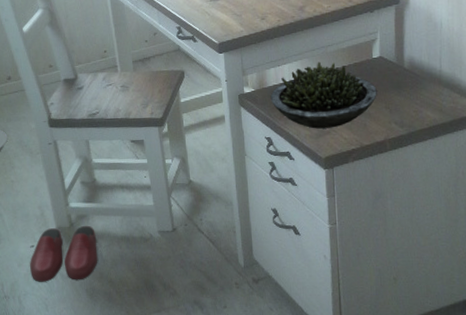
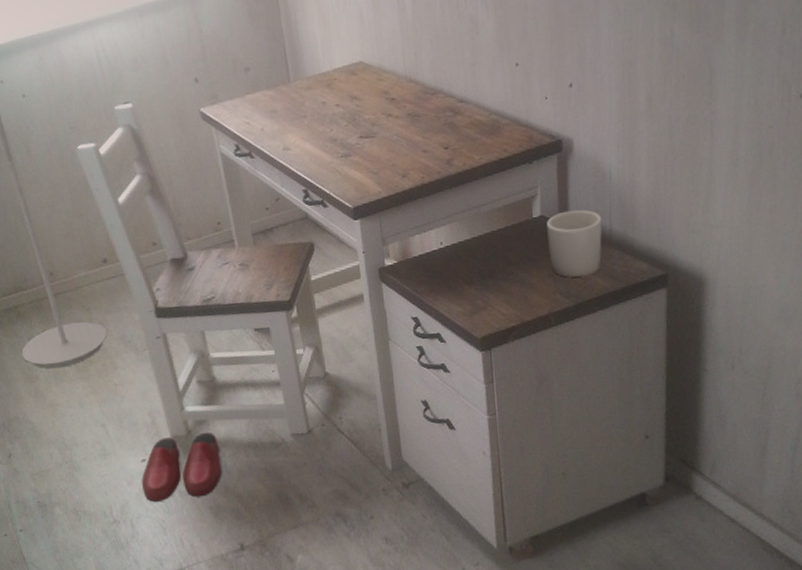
succulent plant: present [270,61,377,129] -> none [415,224,539,305]
mug: none [385,53,434,110] -> present [547,209,603,278]

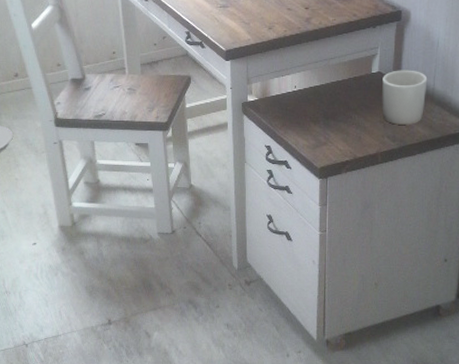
slippers: present [142,432,222,502] -> none [31,225,98,279]

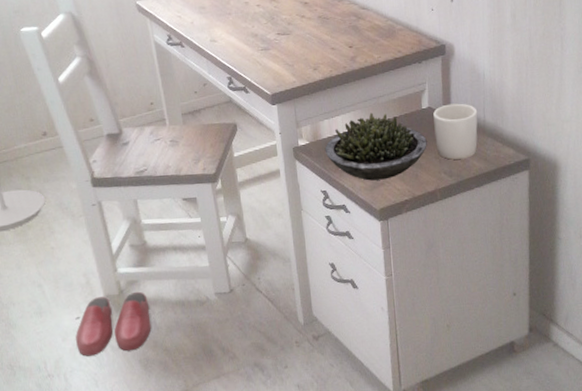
slippers: none [31,225,98,279] -> present [76,291,152,356]
succulent plant: none [272,74,373,140] -> present [325,112,427,181]

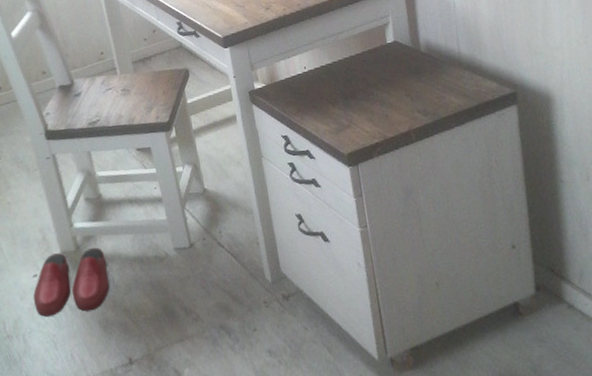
succulent plant: present [325,112,427,181] -> none [283,49,396,123]
mug: present [433,103,478,160] -> none [400,35,454,97]

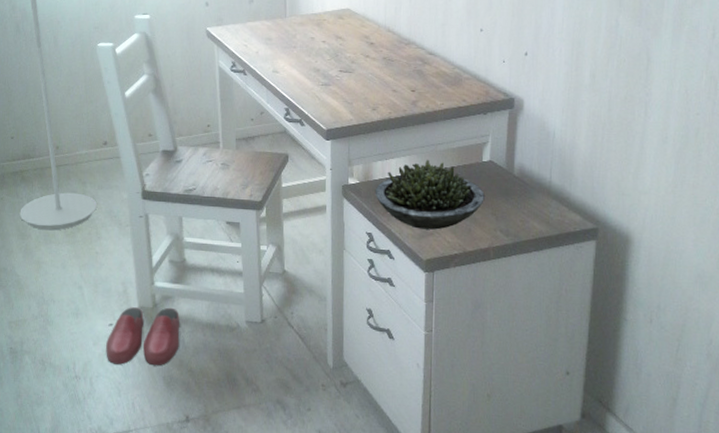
succulent plant: none [283,49,396,123] -> present [375,159,485,230]

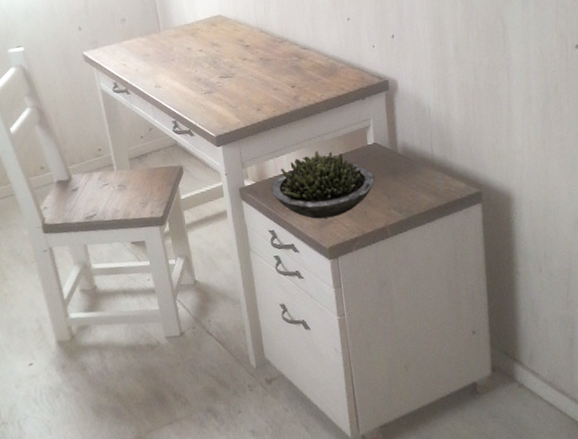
slippers: present [106,307,180,365] -> none [29,336,103,403]

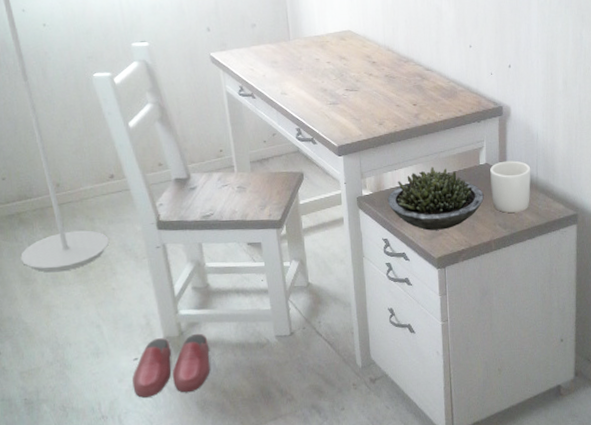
slippers: none [29,336,103,403] -> present [133,333,210,398]
mug: none [379,138,427,195] -> present [490,160,531,213]

